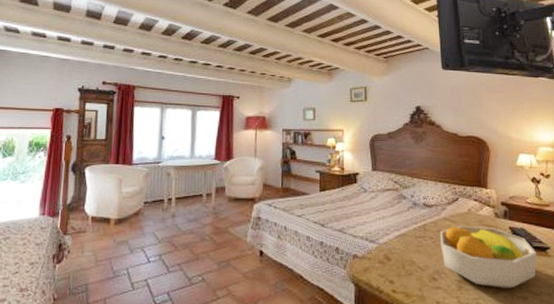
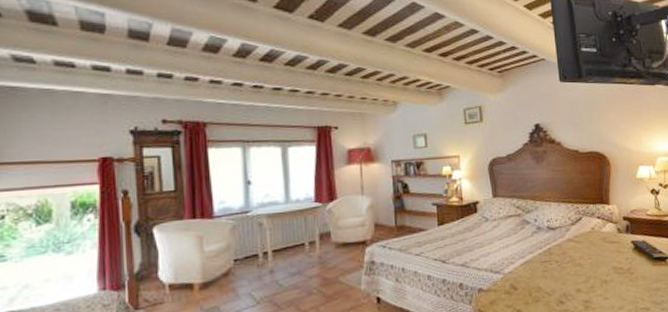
fruit bowl: present [440,225,537,288] -> none [565,243,658,303]

